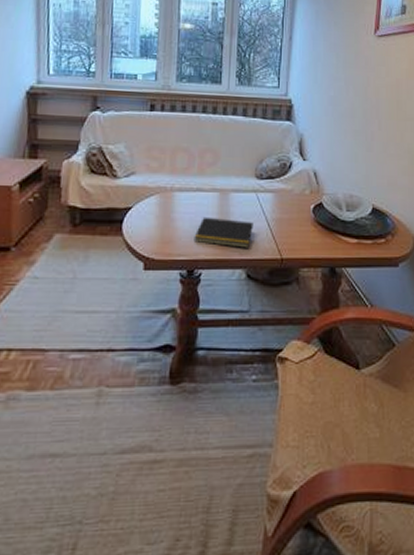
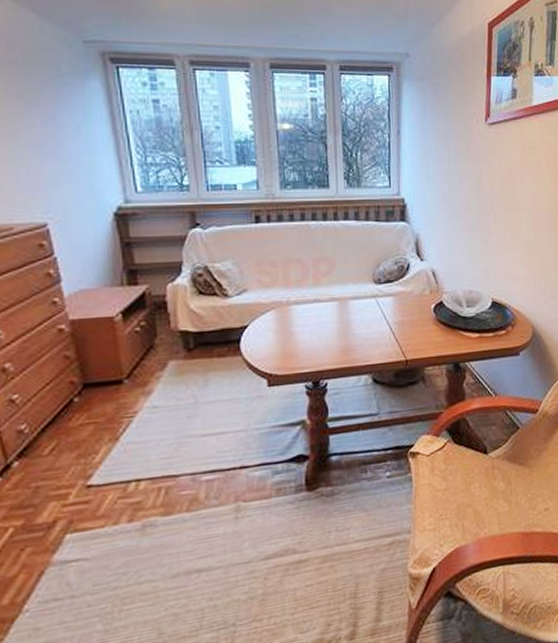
notepad: present [194,216,254,248] -> none [316,327,376,355]

